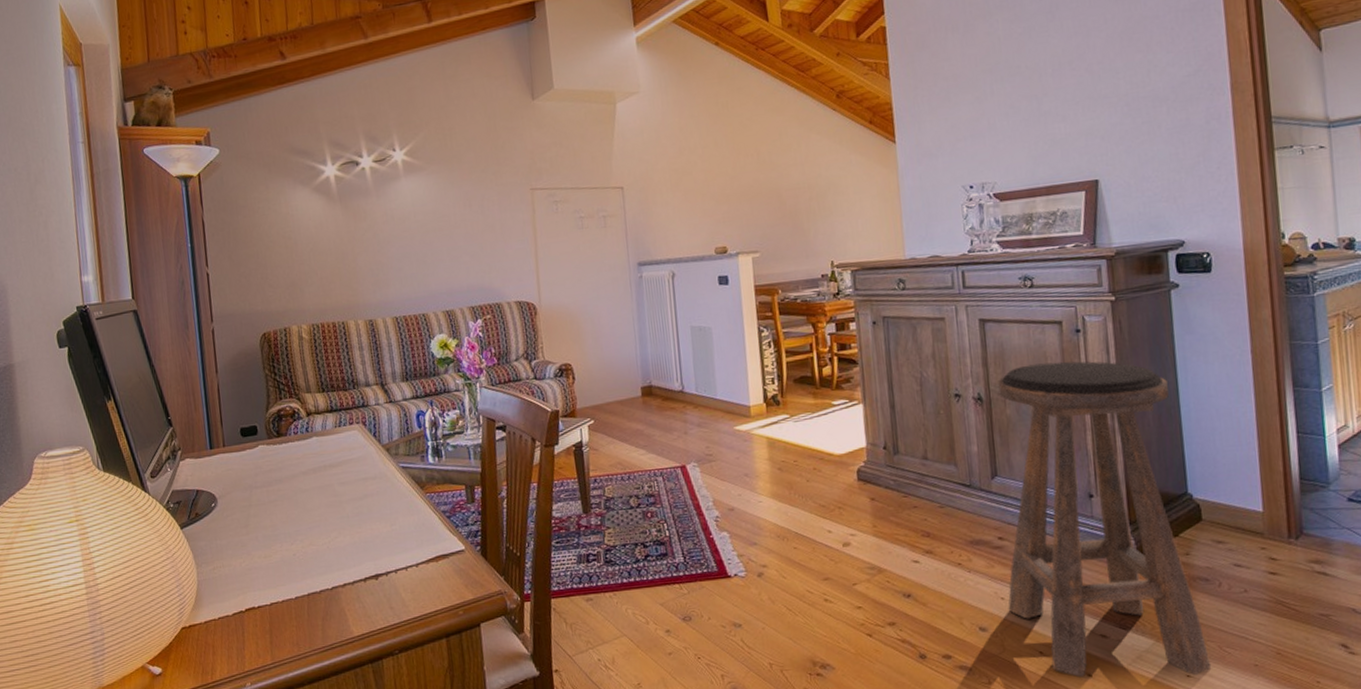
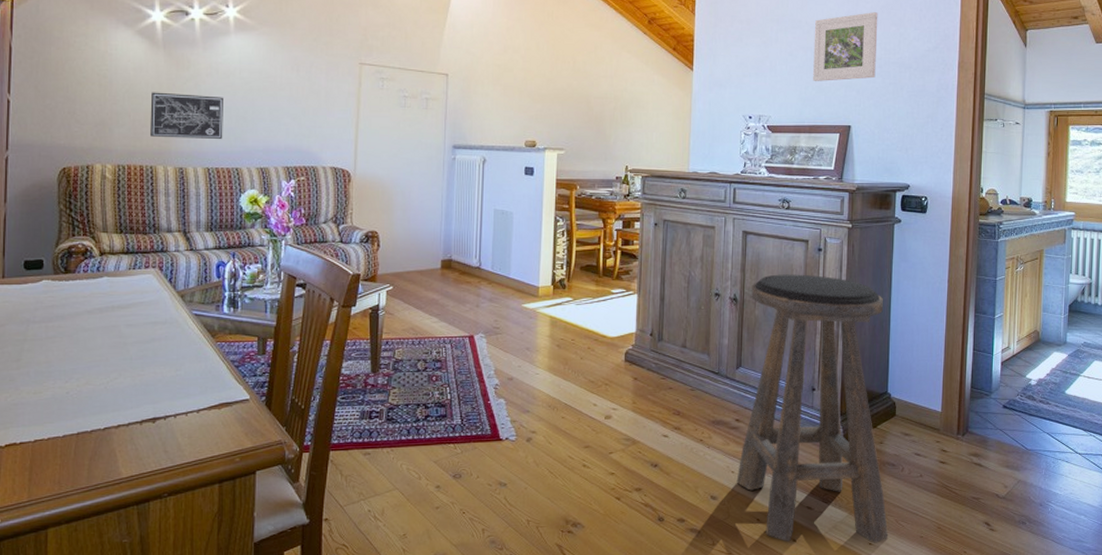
wall art: none [334,243,407,292] -> present [150,92,223,139]
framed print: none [1037,40,1123,134] -> present [813,12,878,81]

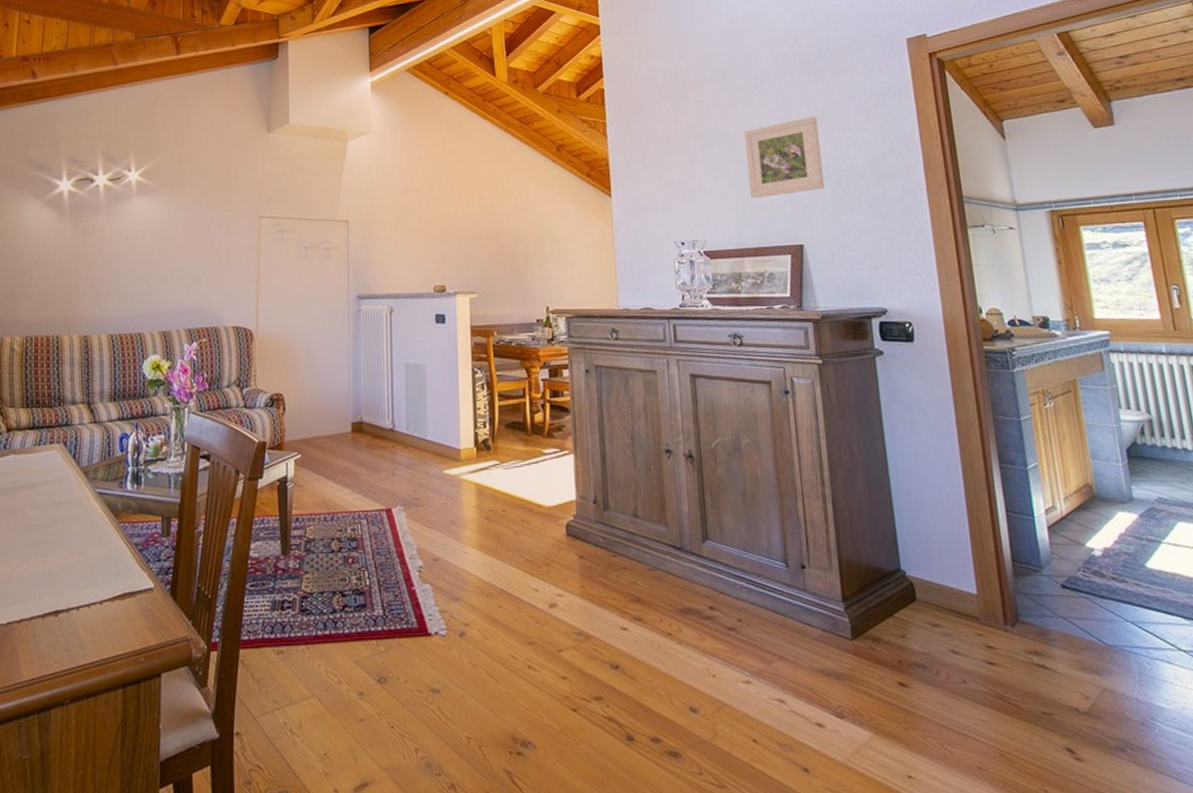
wall art: present [150,92,223,139] -> none [57,260,126,306]
stool: present [736,274,889,543] -> none [708,422,933,776]

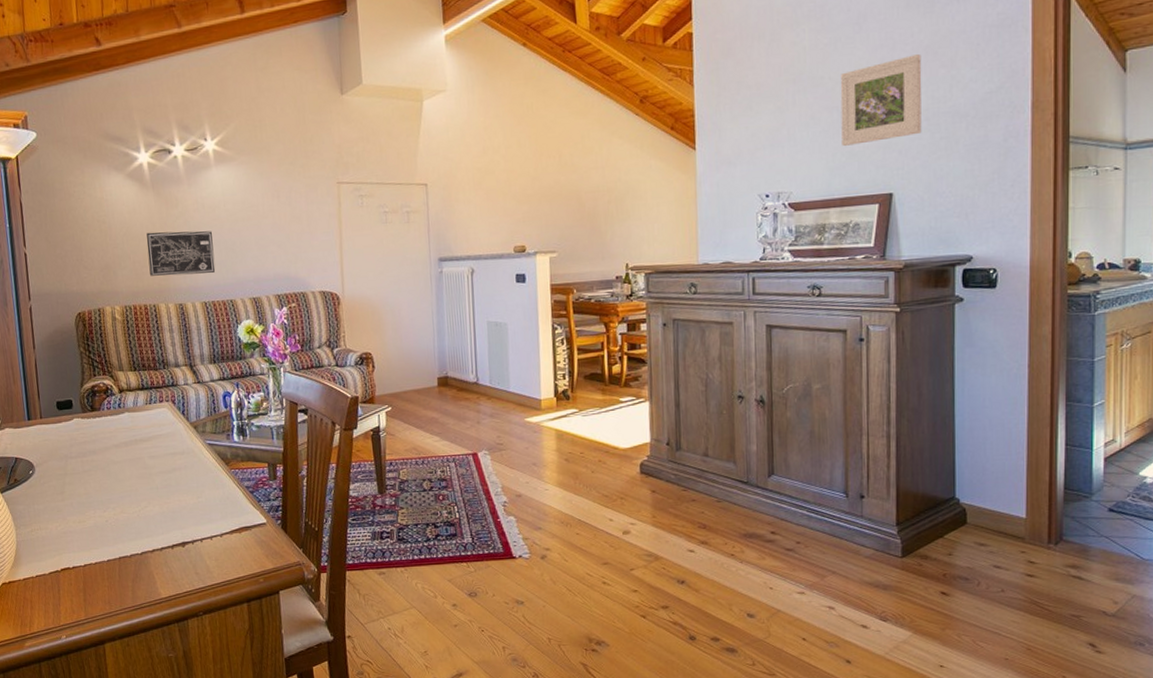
wall art: none [57,260,126,306] -> present [146,231,216,276]

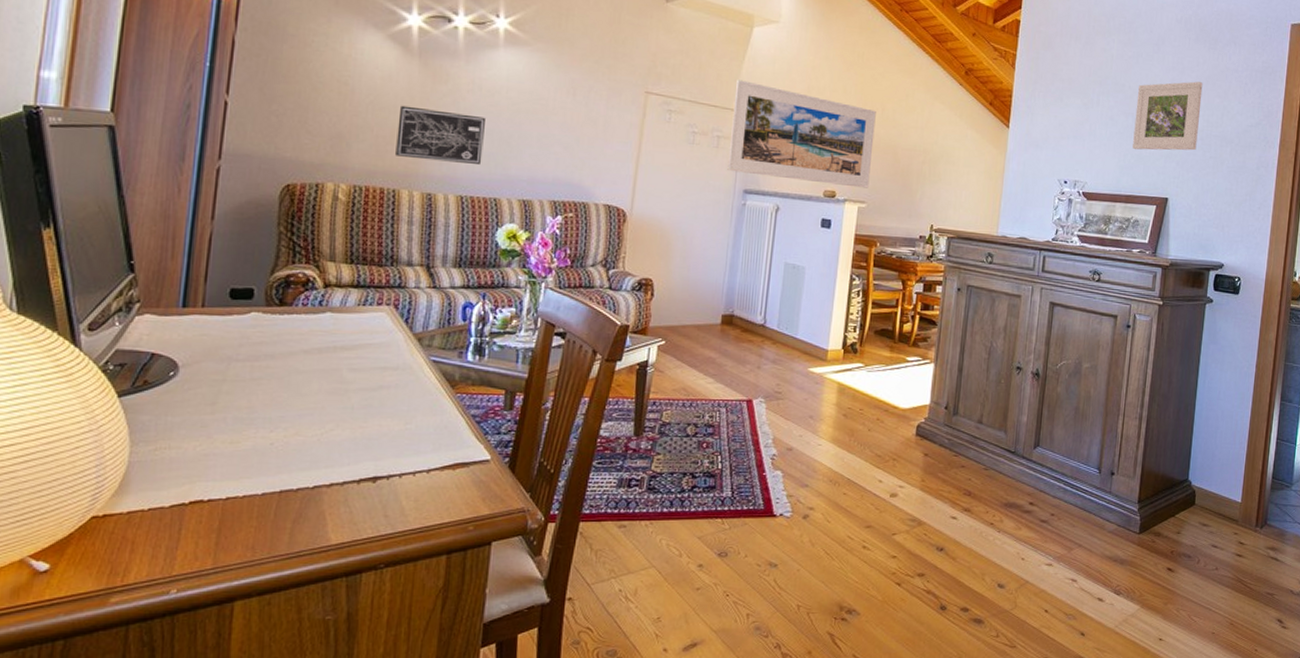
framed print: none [415,154,557,243] -> present [727,80,876,189]

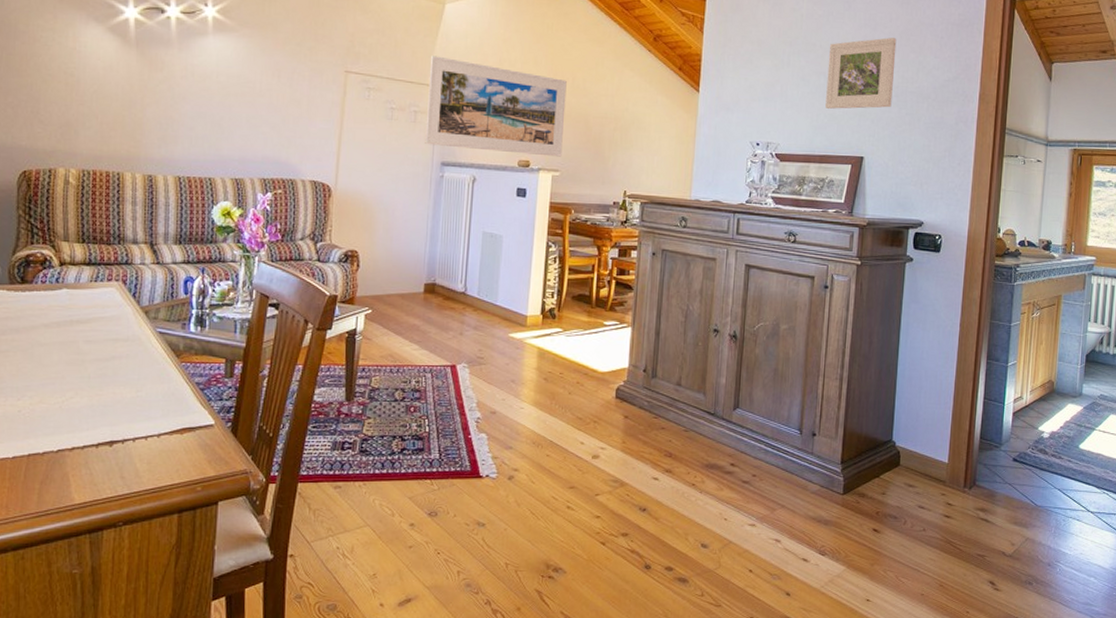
wall art: present [395,105,485,164] -> none [119,93,198,146]

